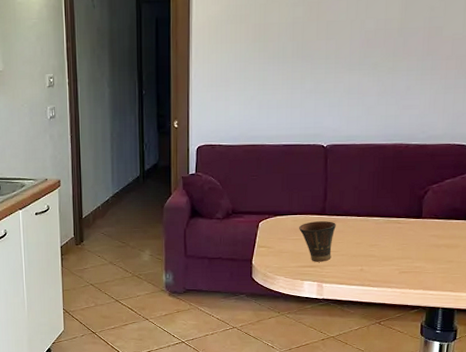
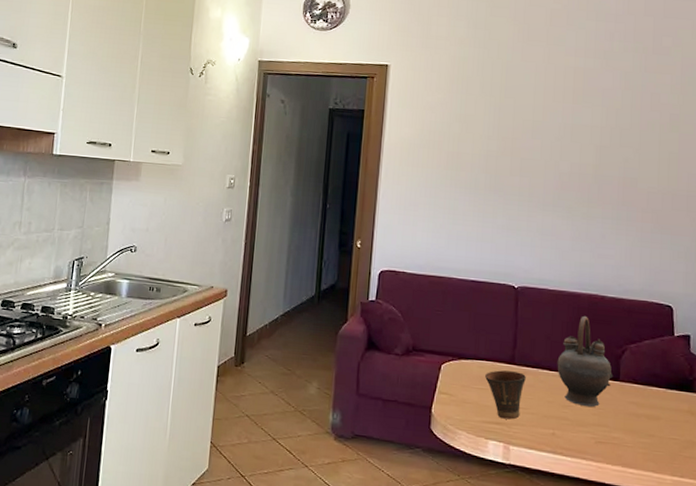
teapot: none [364,164,417,244] -> present [557,315,614,408]

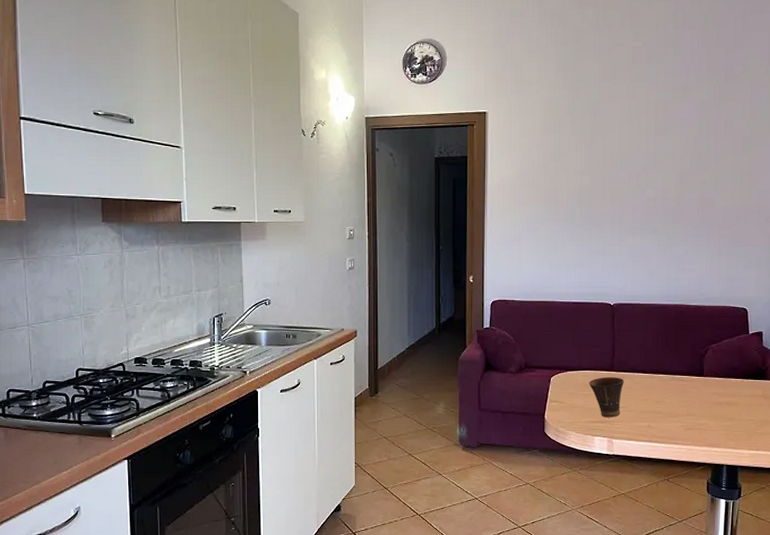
teapot: present [557,315,614,408] -> none [650,323,698,401]

